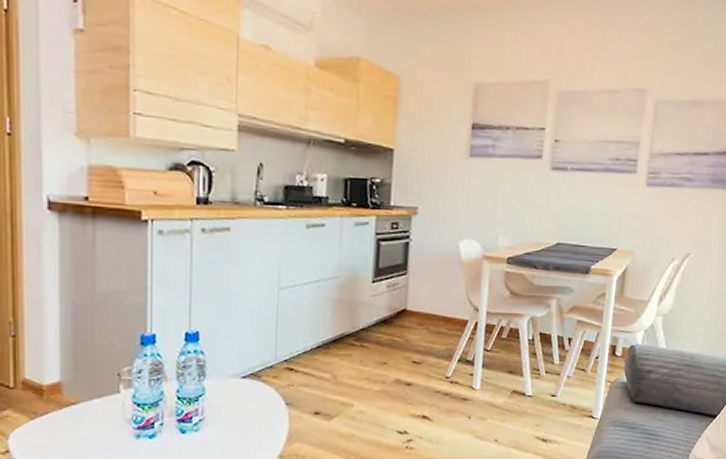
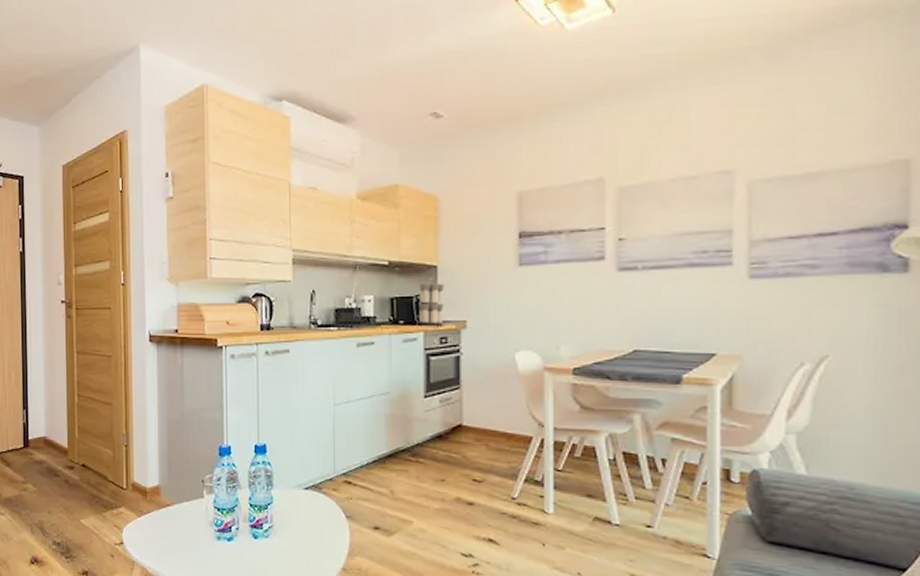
spice rack: none [371,161,399,212] -> present [418,278,445,327]

